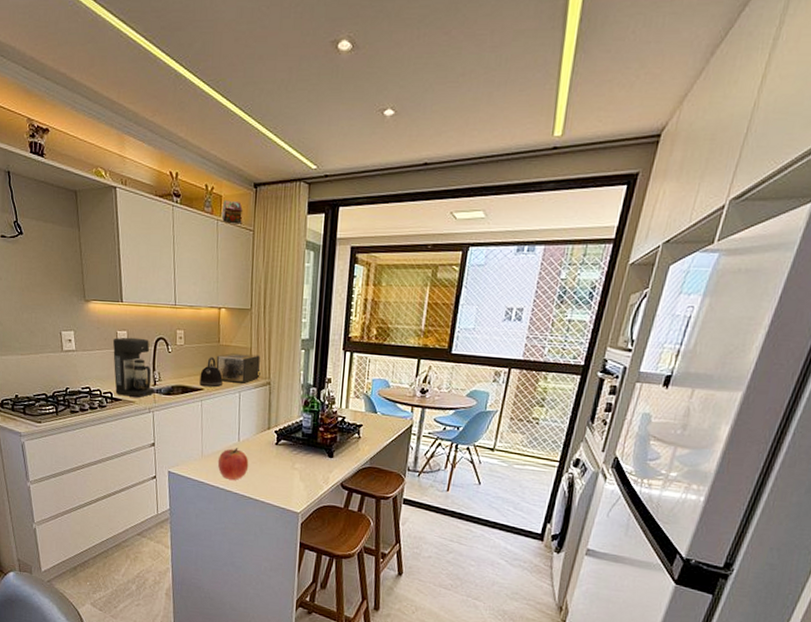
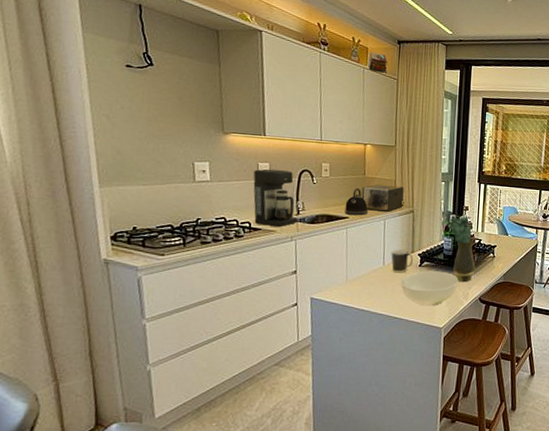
fruit: present [217,448,249,480] -> none [362,271,394,301]
mug: none [246,425,269,451] -> present [391,249,413,273]
bowl: none [255,449,318,489] -> present [400,271,458,306]
vase: none [308,386,338,464] -> present [448,213,476,282]

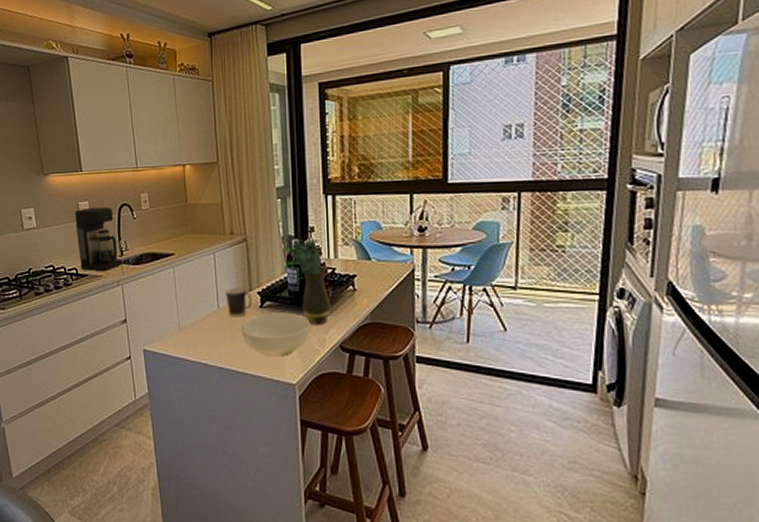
kettle: present [345,188,368,216] -> none [169,218,194,251]
toaster: present [361,185,404,213] -> none [185,210,233,244]
decorative box: present [367,52,387,73] -> none [177,53,199,78]

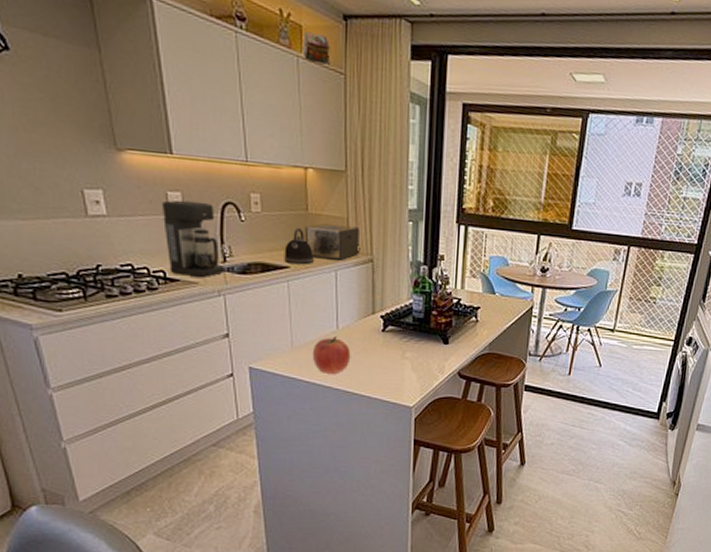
kettle: none [169,218,194,251] -> present [284,228,314,265]
decorative box: none [177,53,199,78] -> present [302,31,330,65]
toaster: none [185,210,233,244] -> present [304,224,360,262]
fruit: none [197,316,232,352] -> present [312,337,351,374]
mug: present [225,288,252,317] -> none [346,309,374,340]
bowl: present [239,312,311,357] -> none [359,337,432,381]
vase: present [291,237,331,324] -> none [418,264,454,352]

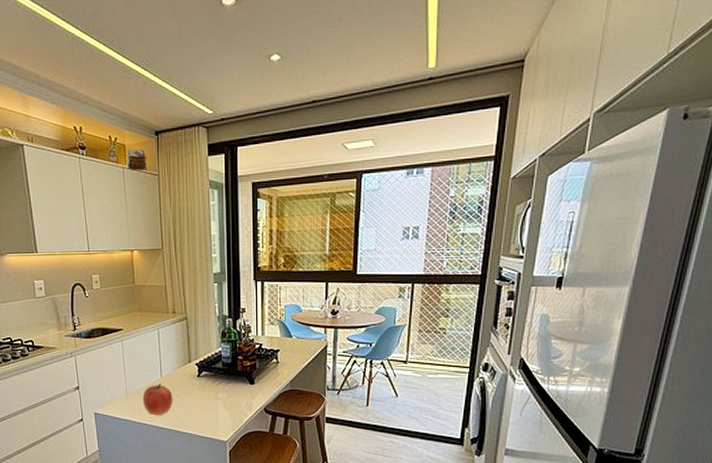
coffee maker: present [161,200,224,277] -> none [30,285,75,343]
kettle: present [284,228,314,265] -> none [118,298,141,327]
toaster: present [304,224,360,262] -> none [133,292,175,322]

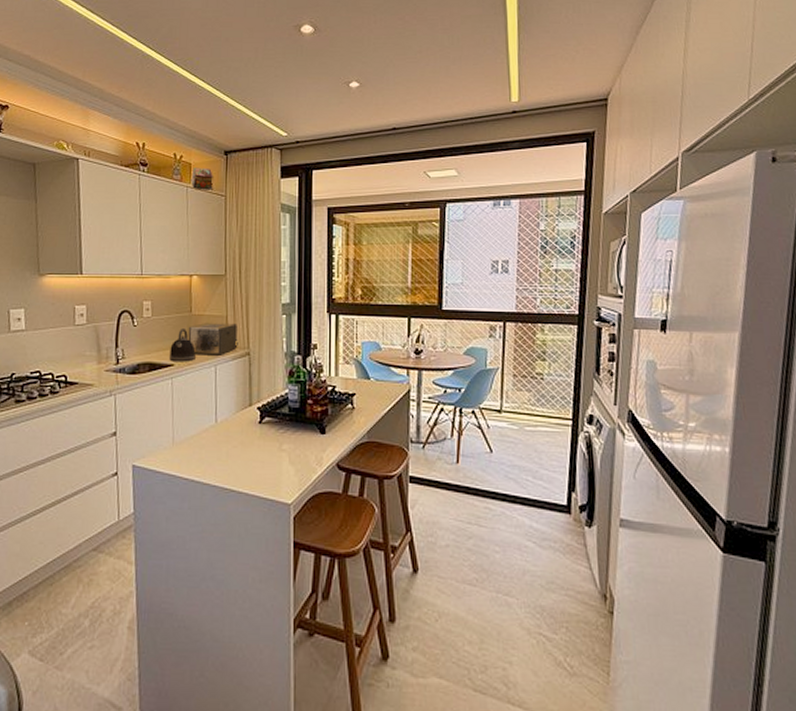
kettle: none [118,298,141,327] -> present [169,329,196,362]
toaster: none [133,292,175,322] -> present [188,323,237,357]
fruit: present [142,384,173,415] -> none [191,431,229,469]

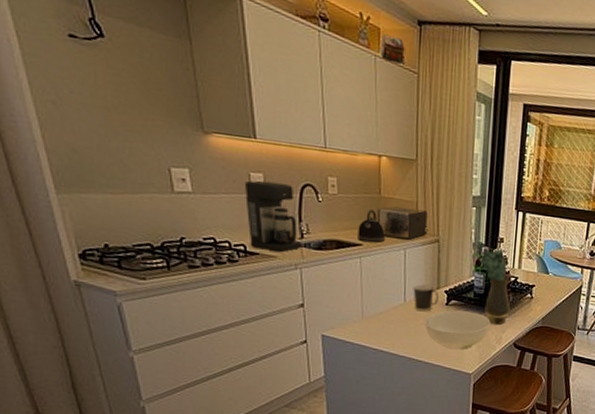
coffee maker: none [69,312,117,379] -> present [244,180,301,252]
mug: none [224,402,251,433] -> present [413,284,439,312]
bowl: none [236,429,309,475] -> present [424,310,491,350]
vase: none [293,353,330,442] -> present [480,245,511,324]

